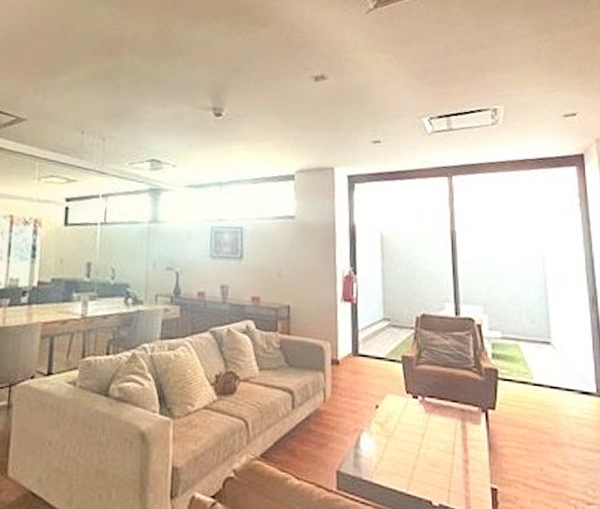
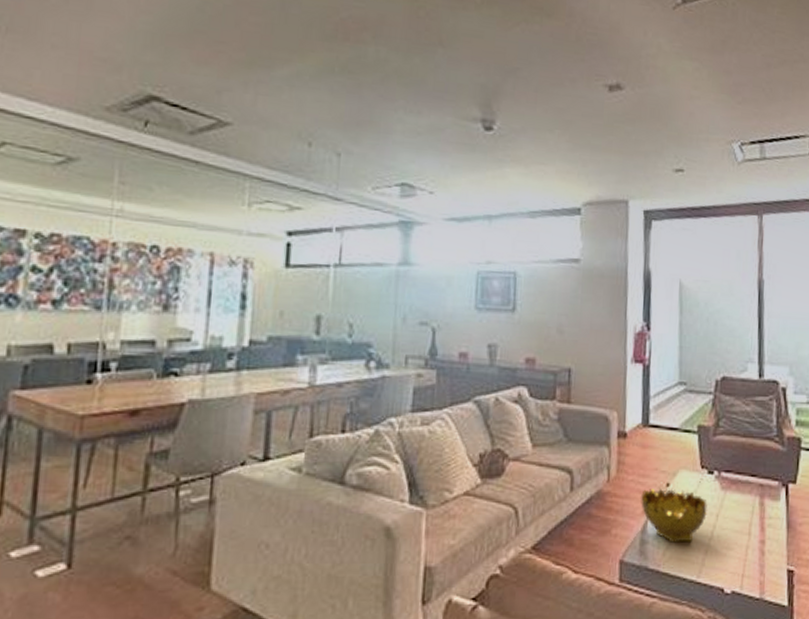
decorative bowl: none [352,409,413,458] -> present [640,488,707,542]

